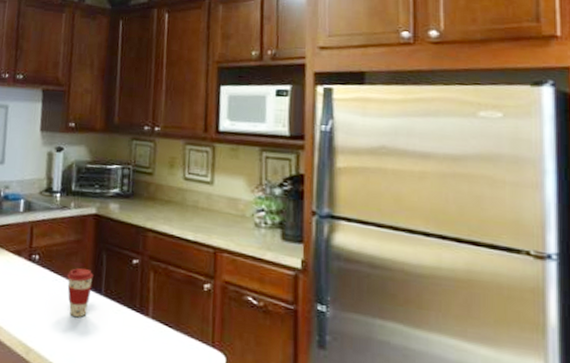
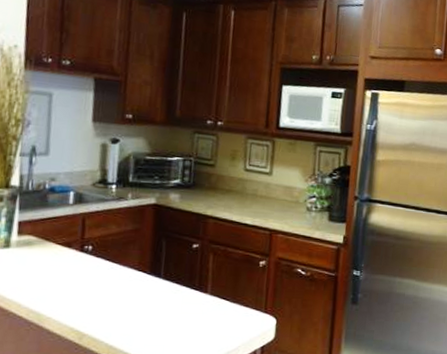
coffee cup: present [67,268,93,318] -> none [124,255,152,301]

